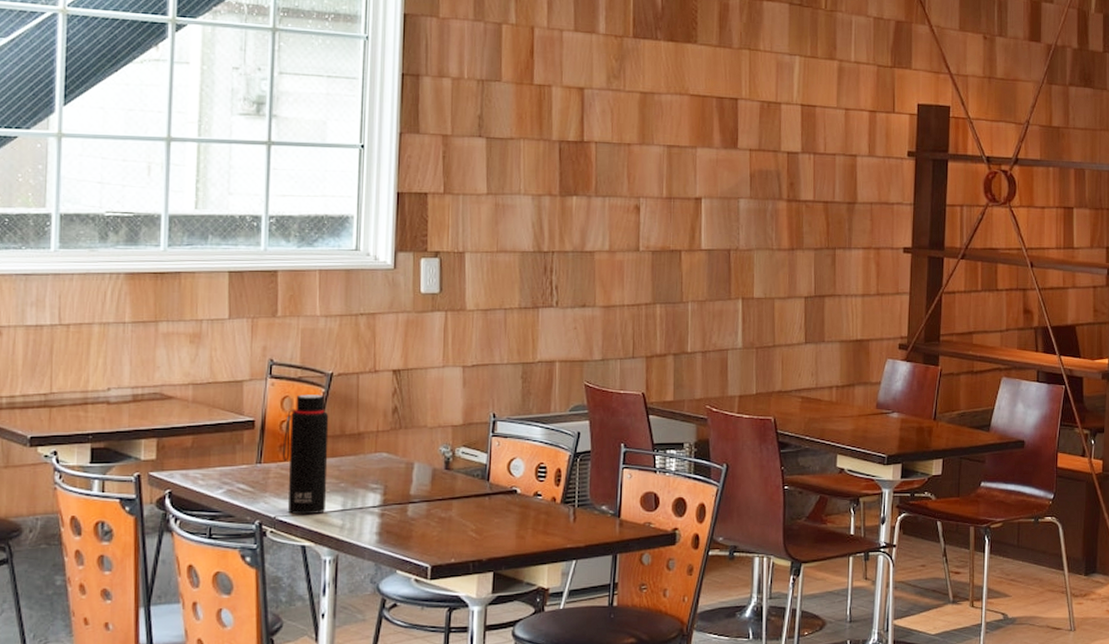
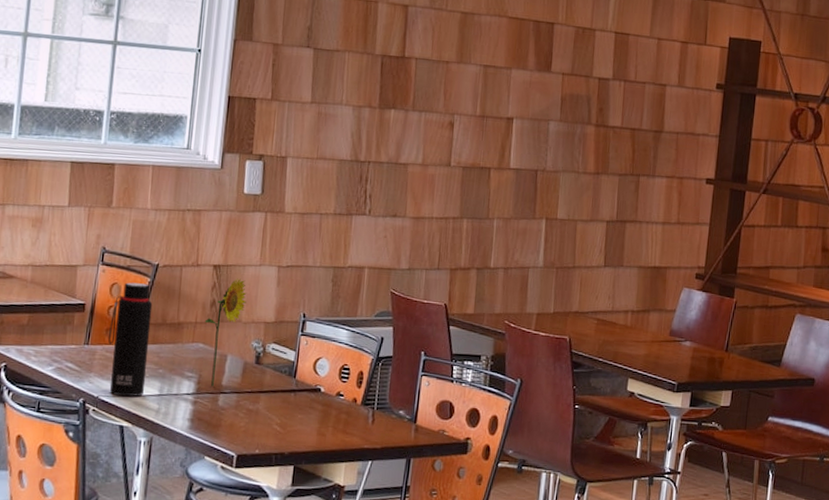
flower: none [387,382,431,497] -> present [204,278,247,387]

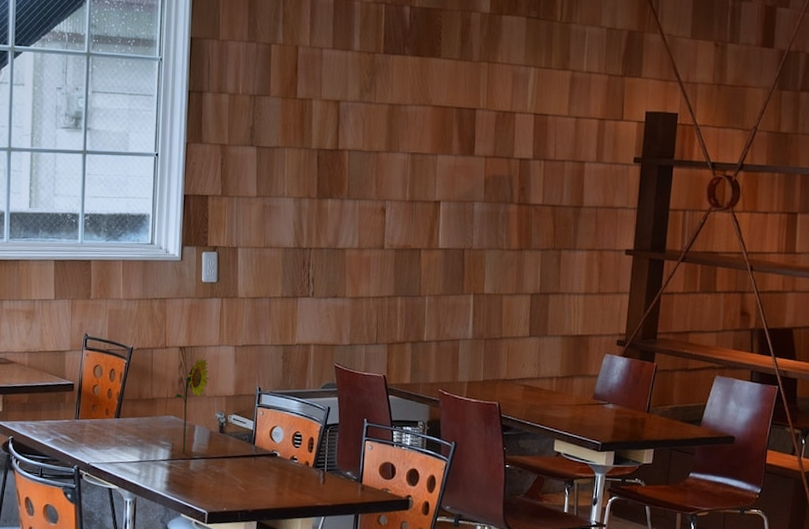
water bottle: present [108,282,153,397] -> none [95,364,130,464]

